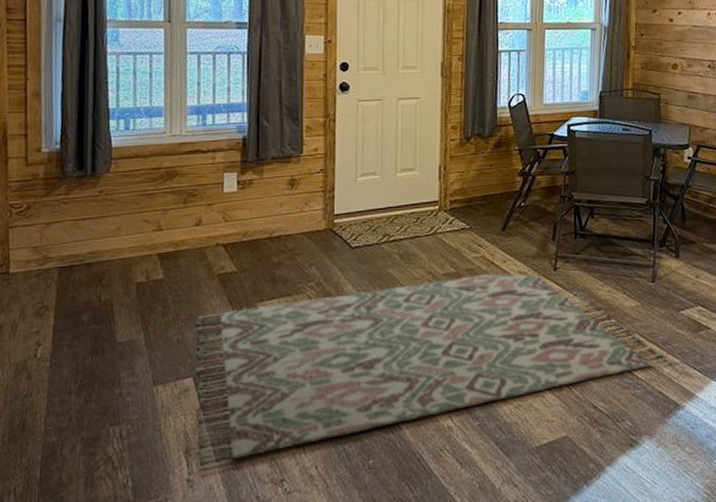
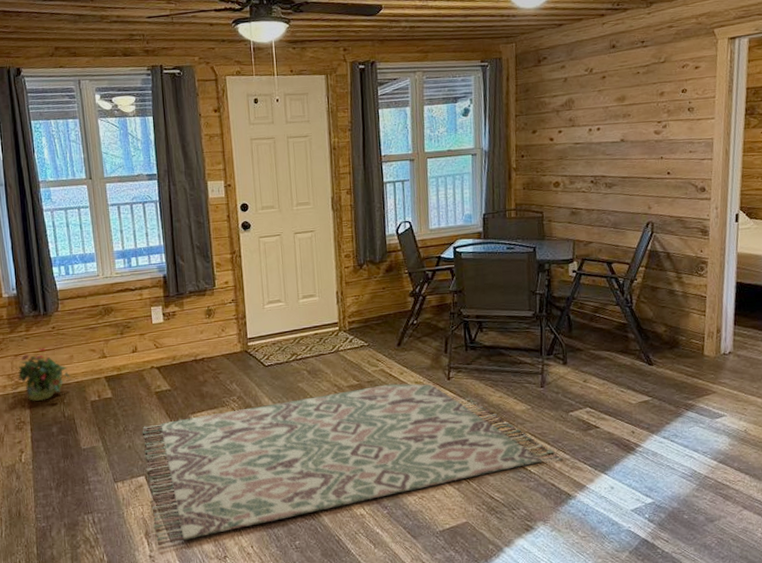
potted plant: none [46,215,114,282] -> present [17,347,70,402]

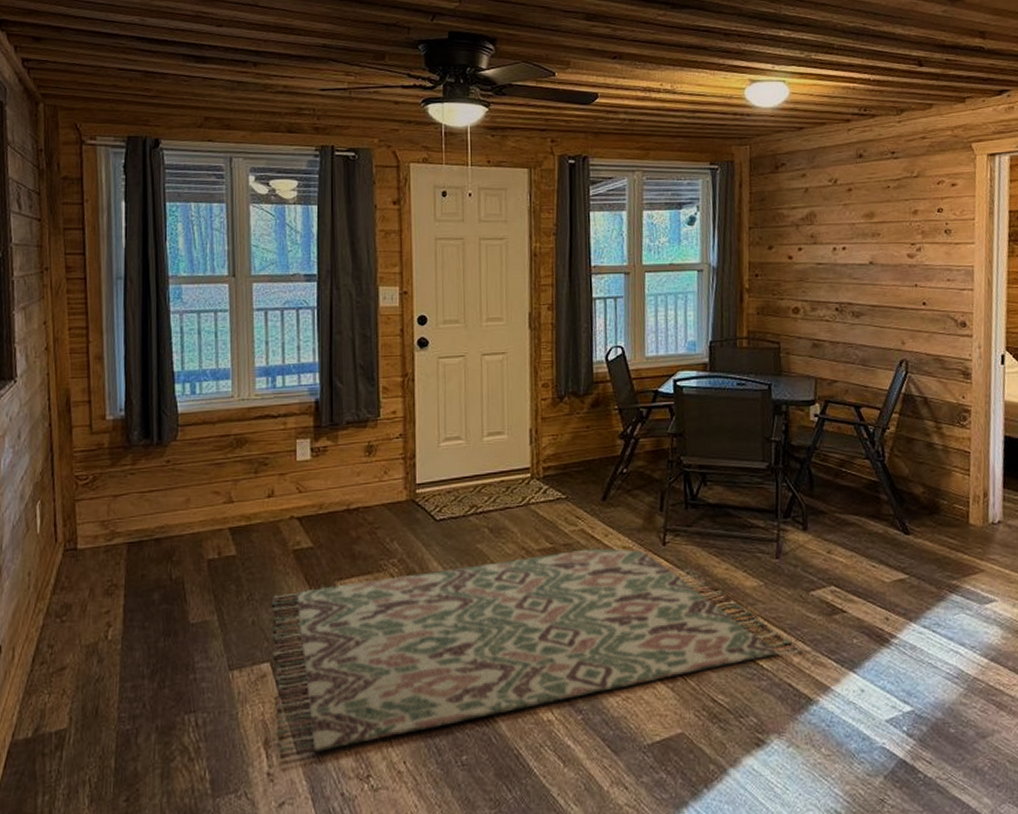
potted plant: present [17,347,70,402] -> none [114,487,184,559]

